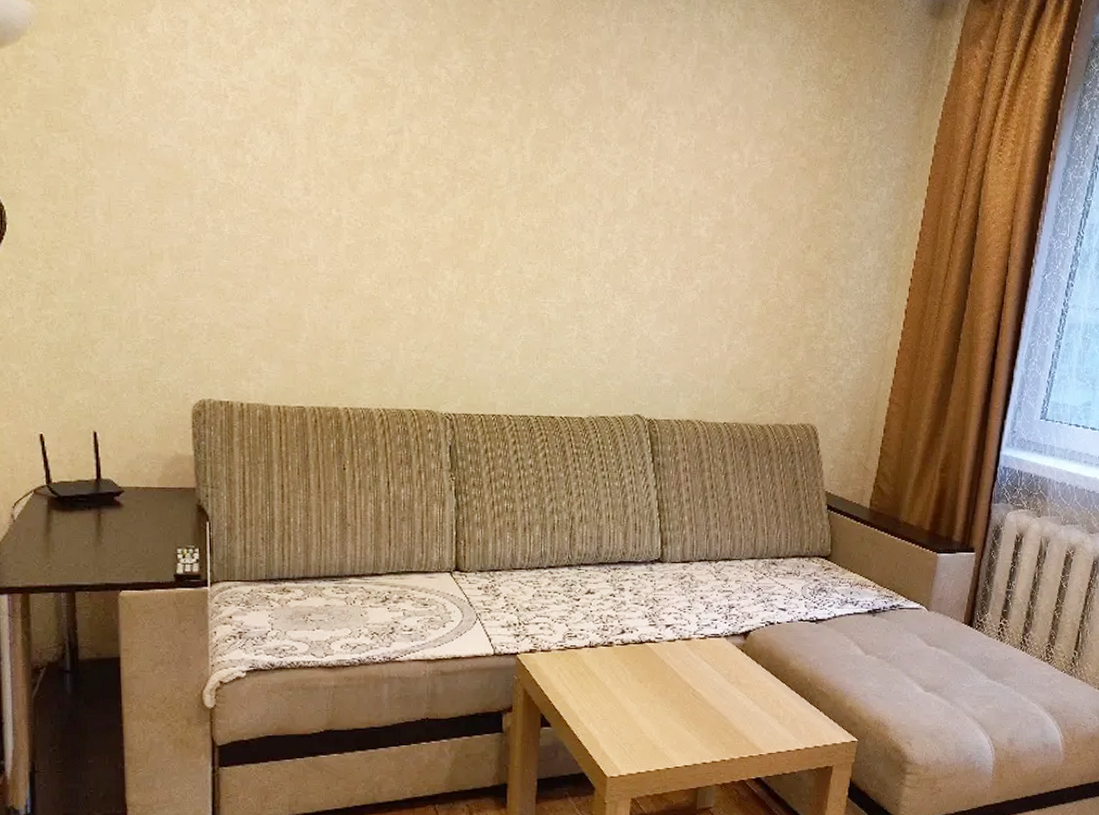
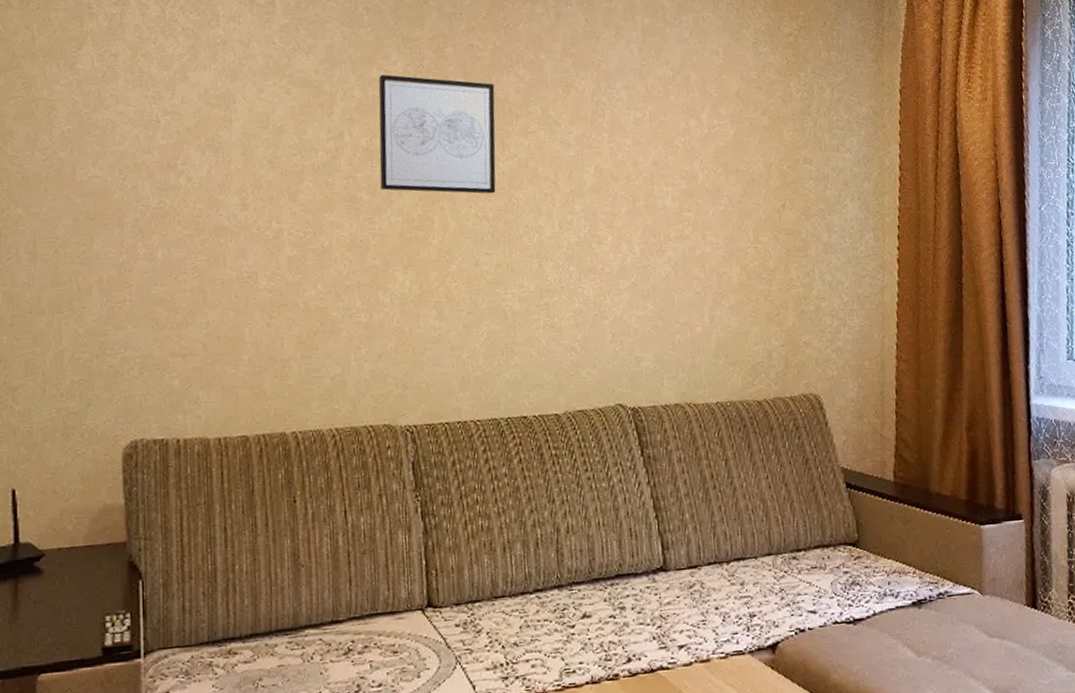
wall art: none [436,73,550,205] -> present [378,74,496,194]

